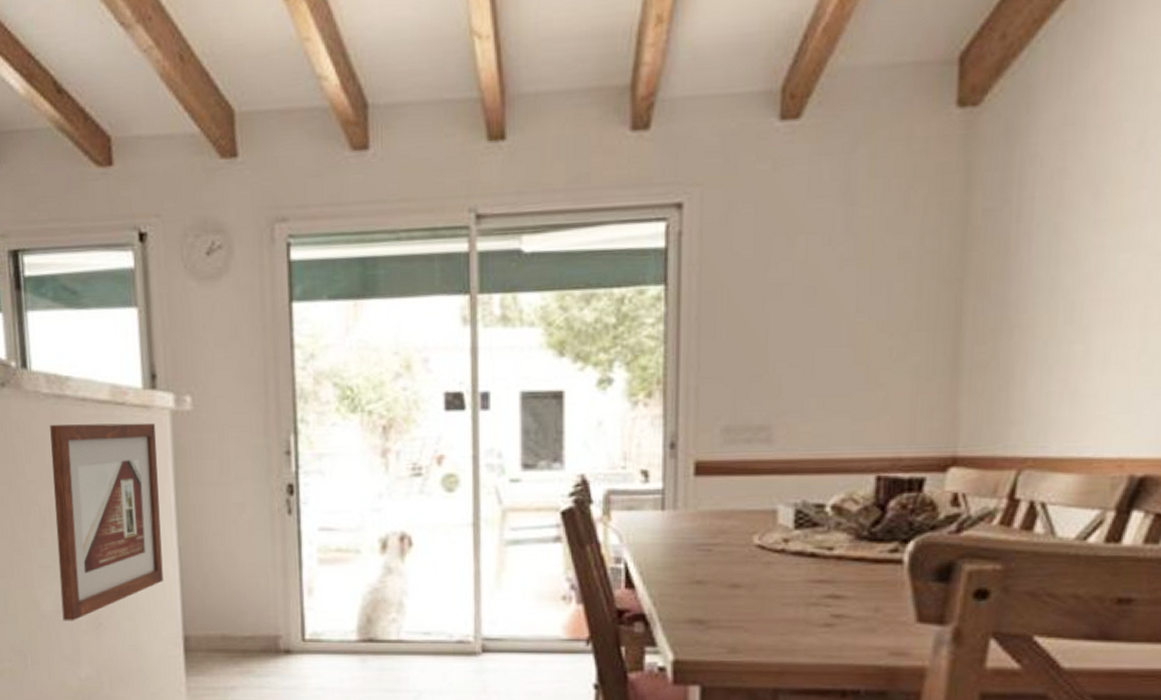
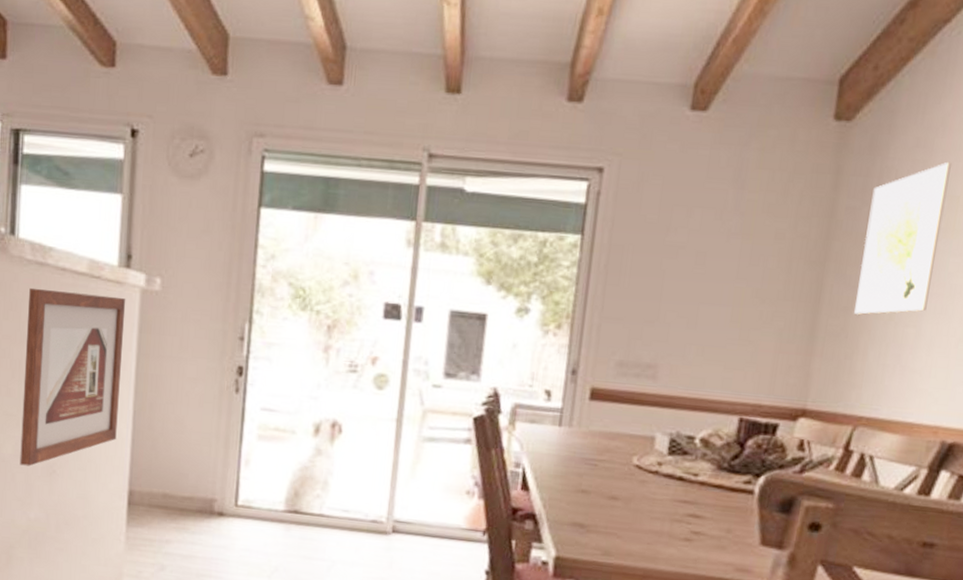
wall art: none [1005,137,1110,336] -> present [854,161,951,315]

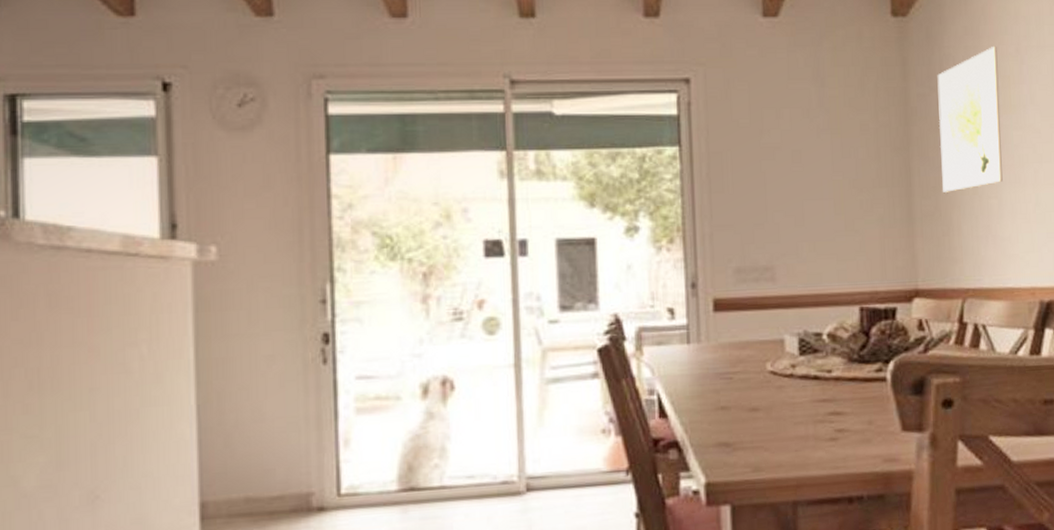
picture frame: present [19,287,126,467] -> none [44,274,178,498]

